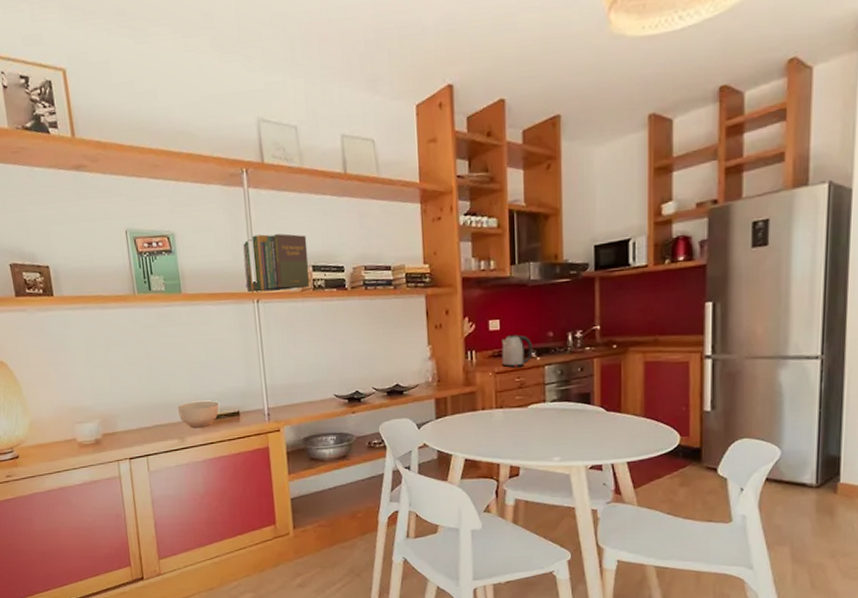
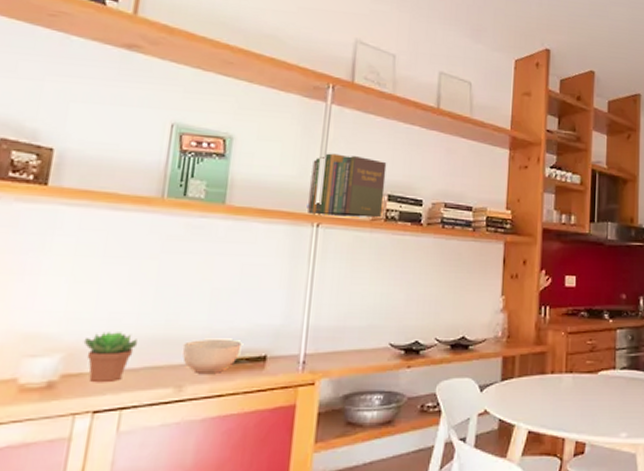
succulent plant: none [110,401,146,439] -> present [83,332,138,383]
kettle: present [501,335,533,368] -> none [575,293,606,329]

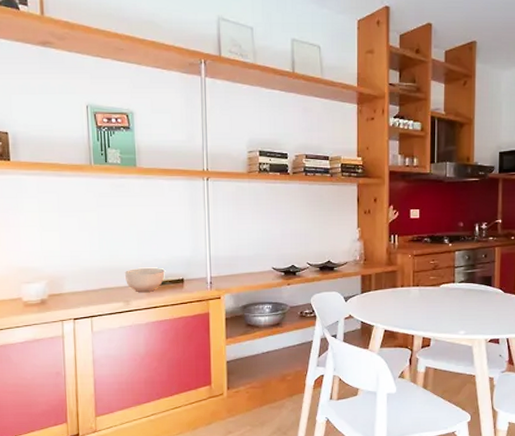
succulent plant: present [83,332,138,383] -> none [58,265,94,300]
books: present [308,153,387,218] -> none [197,119,256,171]

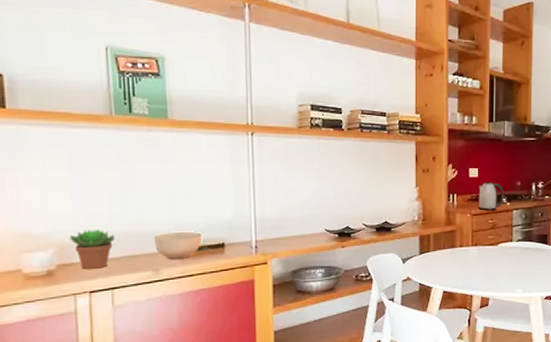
succulent plant: none [58,265,94,300] -> present [69,229,116,270]
kettle: none [420,223,446,252] -> present [479,182,504,211]

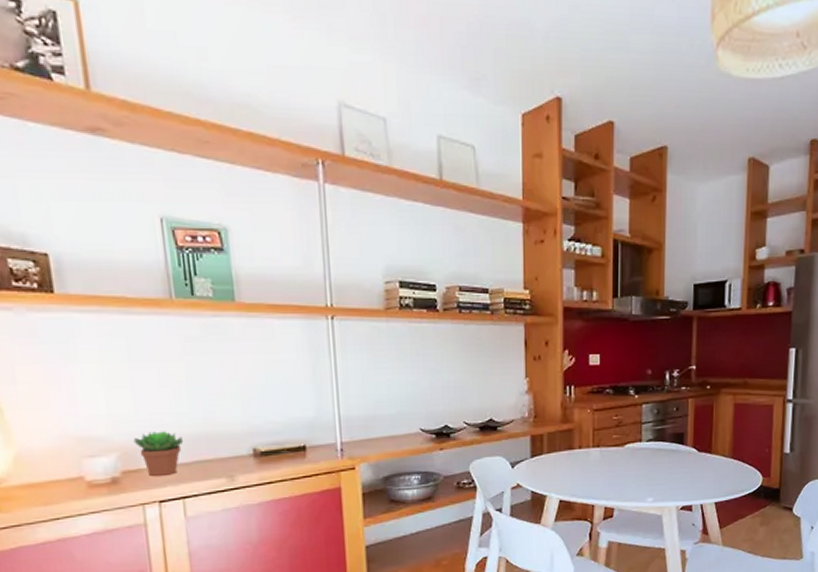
bowl: present [153,232,202,259] -> none [225,433,281,464]
kettle: present [479,182,504,211] -> none [601,371,631,405]

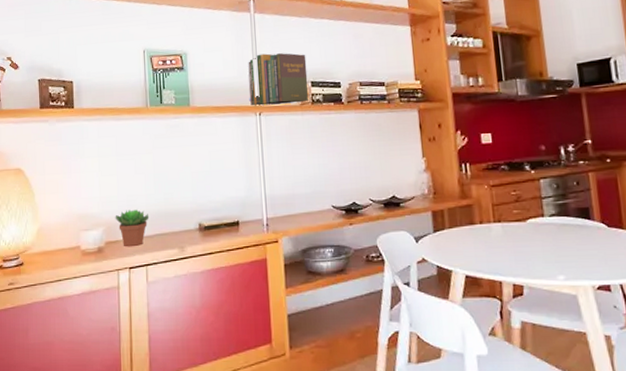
books: none [316,239,396,307] -> present [248,53,309,106]

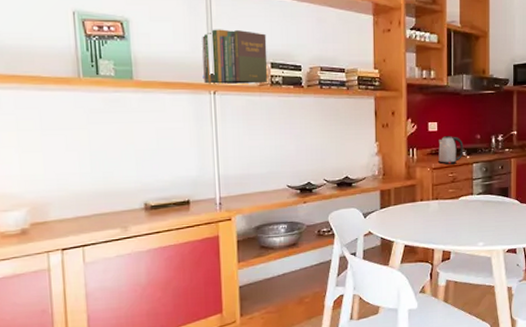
succulent plant: present [115,209,149,247] -> none [41,189,85,228]
kettle: none [494,148,527,181] -> present [438,136,464,165]

